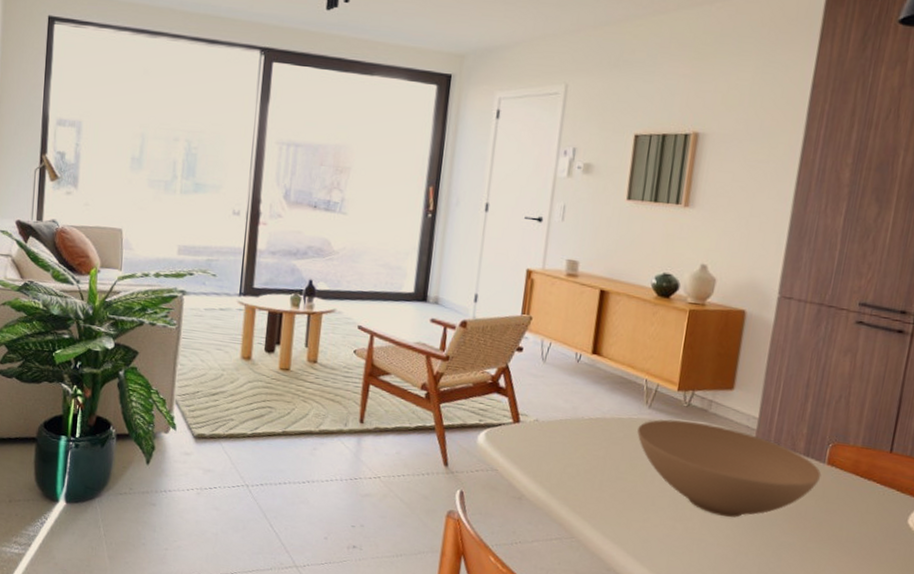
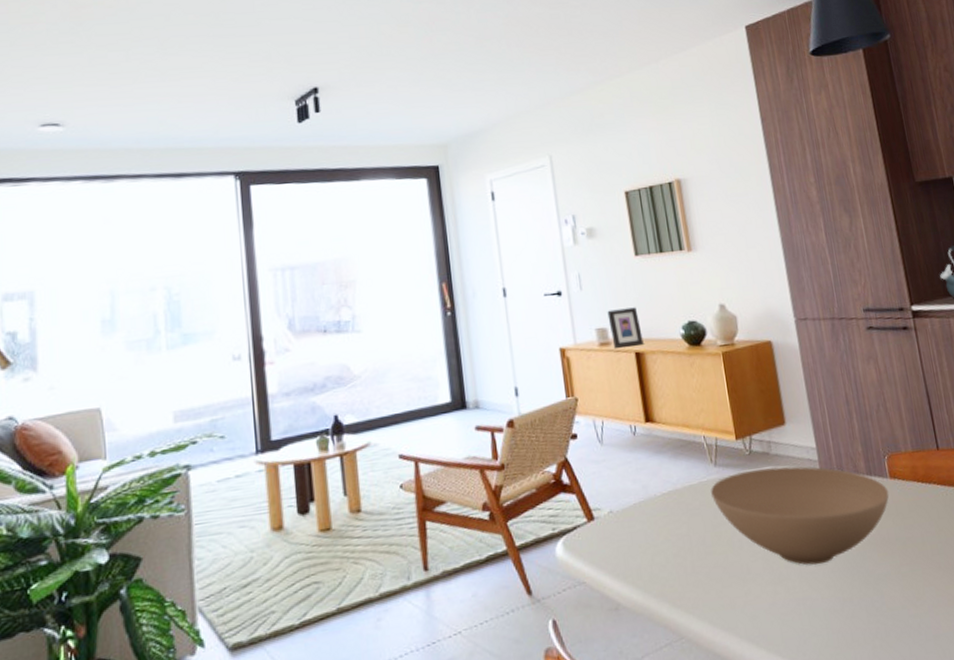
picture frame: none [580,245,614,284] -> present [607,307,644,348]

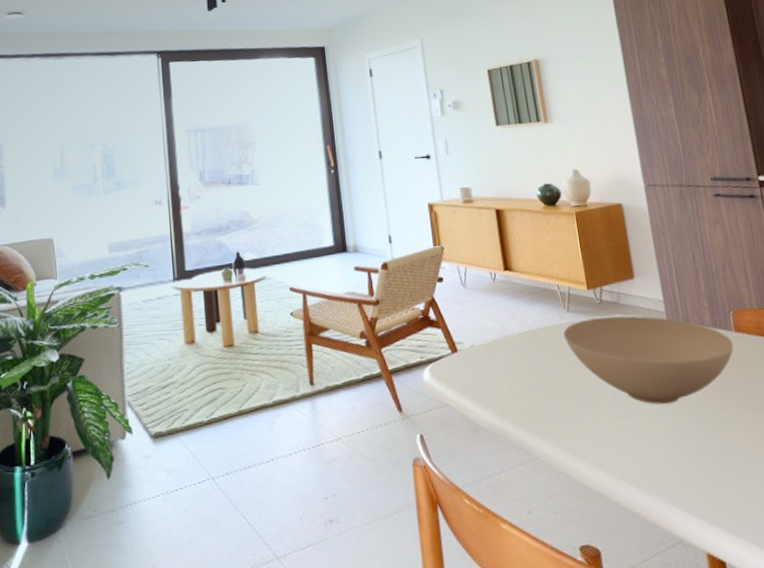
picture frame: present [607,307,644,348] -> none [471,170,503,205]

